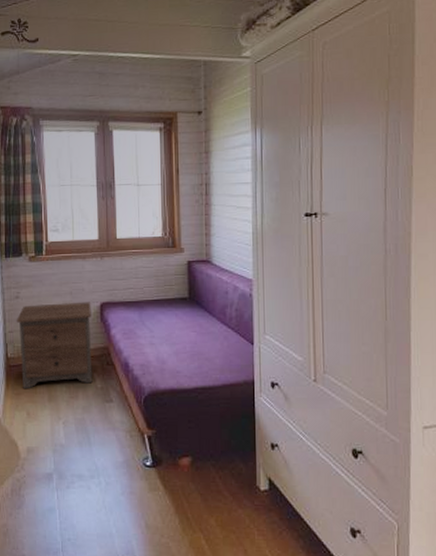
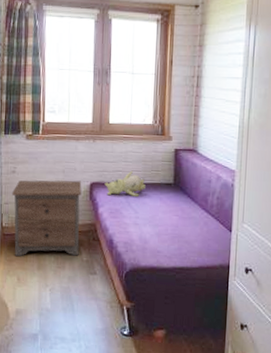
teddy bear: none [115,287,159,316] -> present [104,170,146,196]

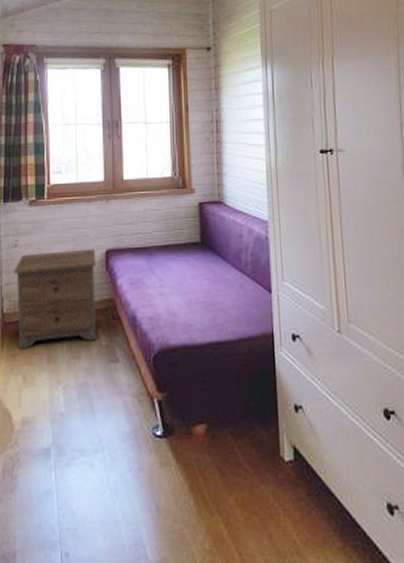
teddy bear: present [104,170,146,196] -> none [122,231,169,264]

